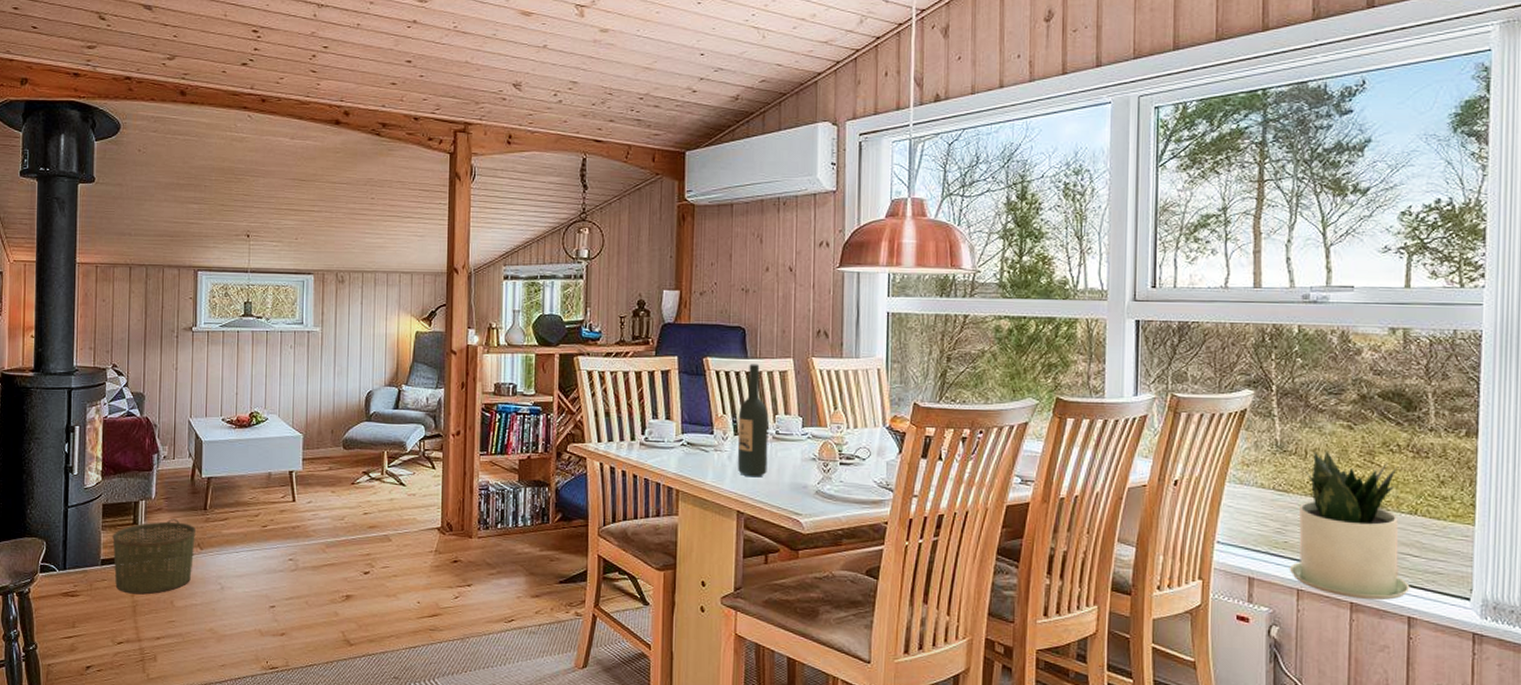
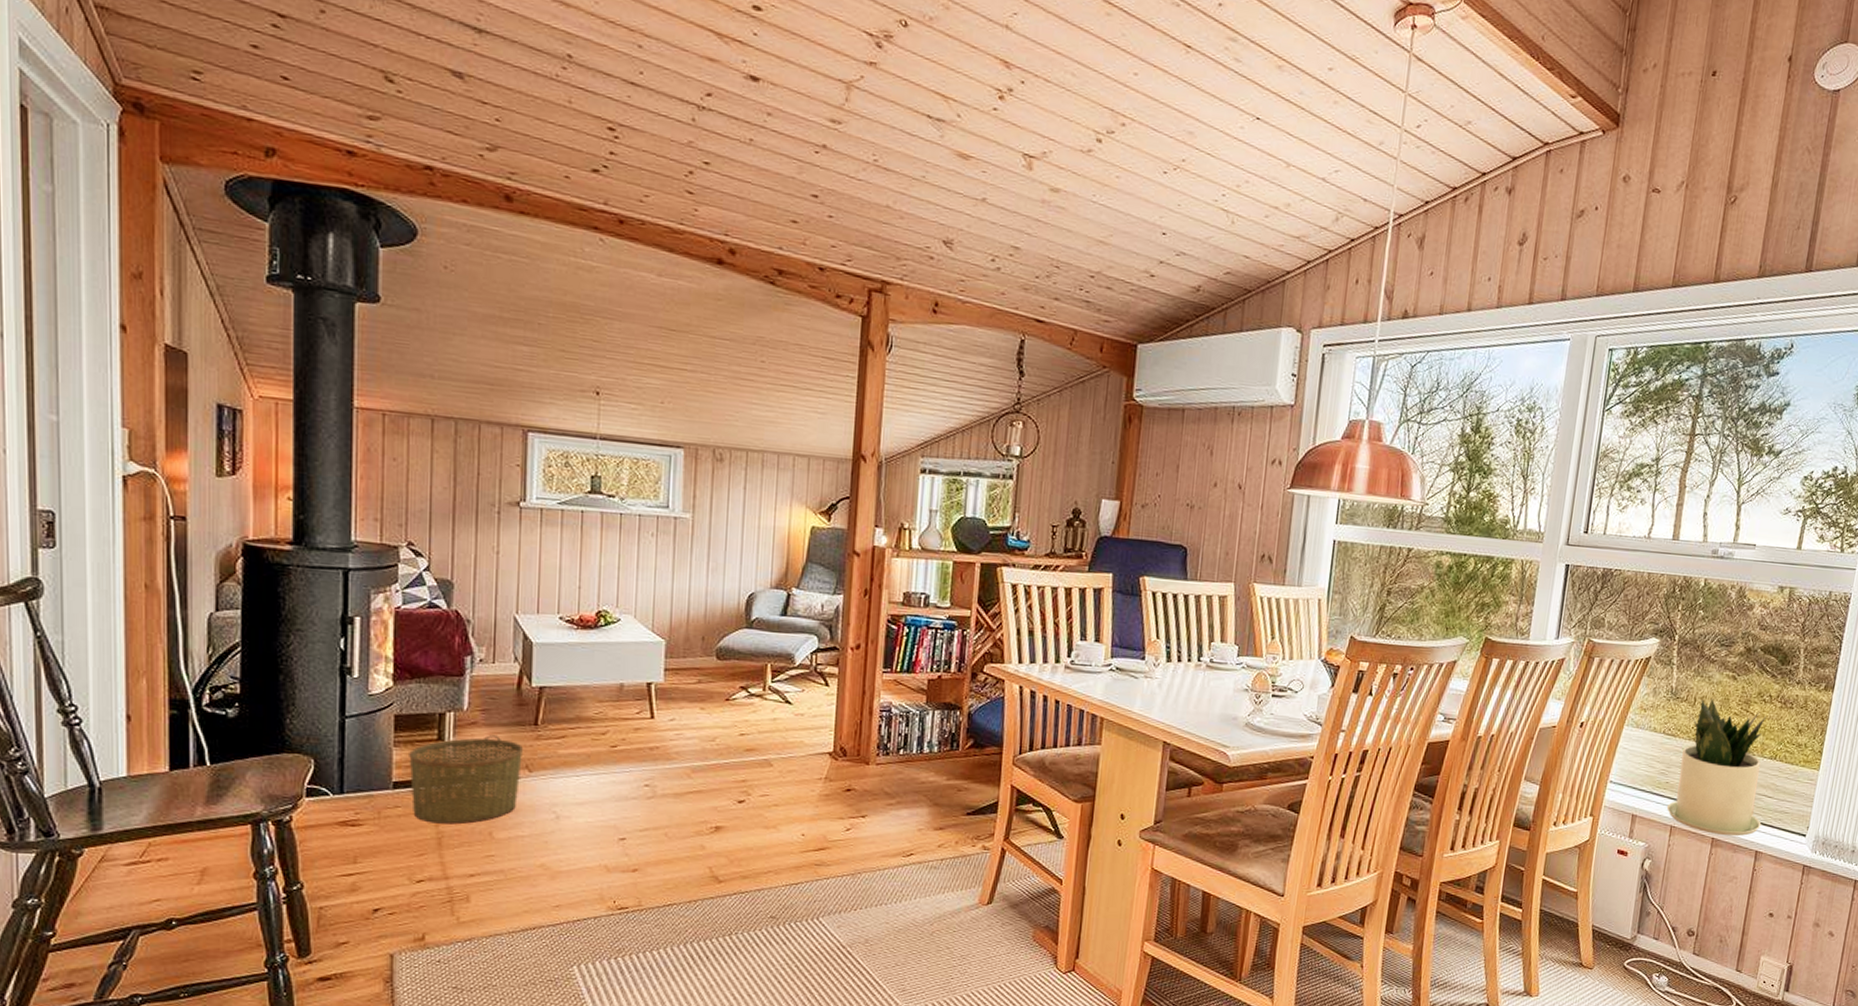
wine bottle: present [737,364,769,478] -> none [1168,586,1204,707]

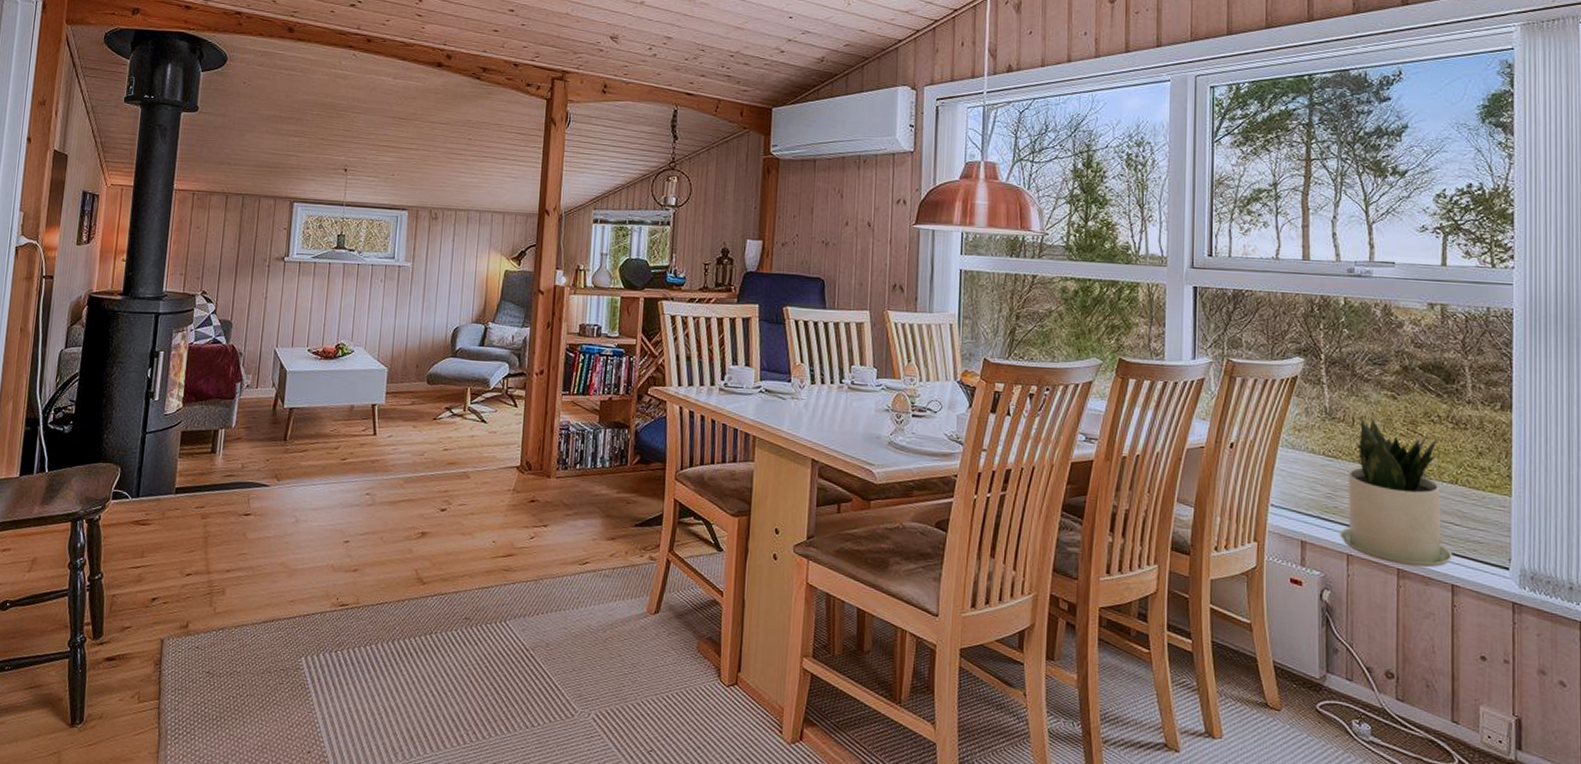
basket: present [409,735,524,824] -> none [188,449,275,525]

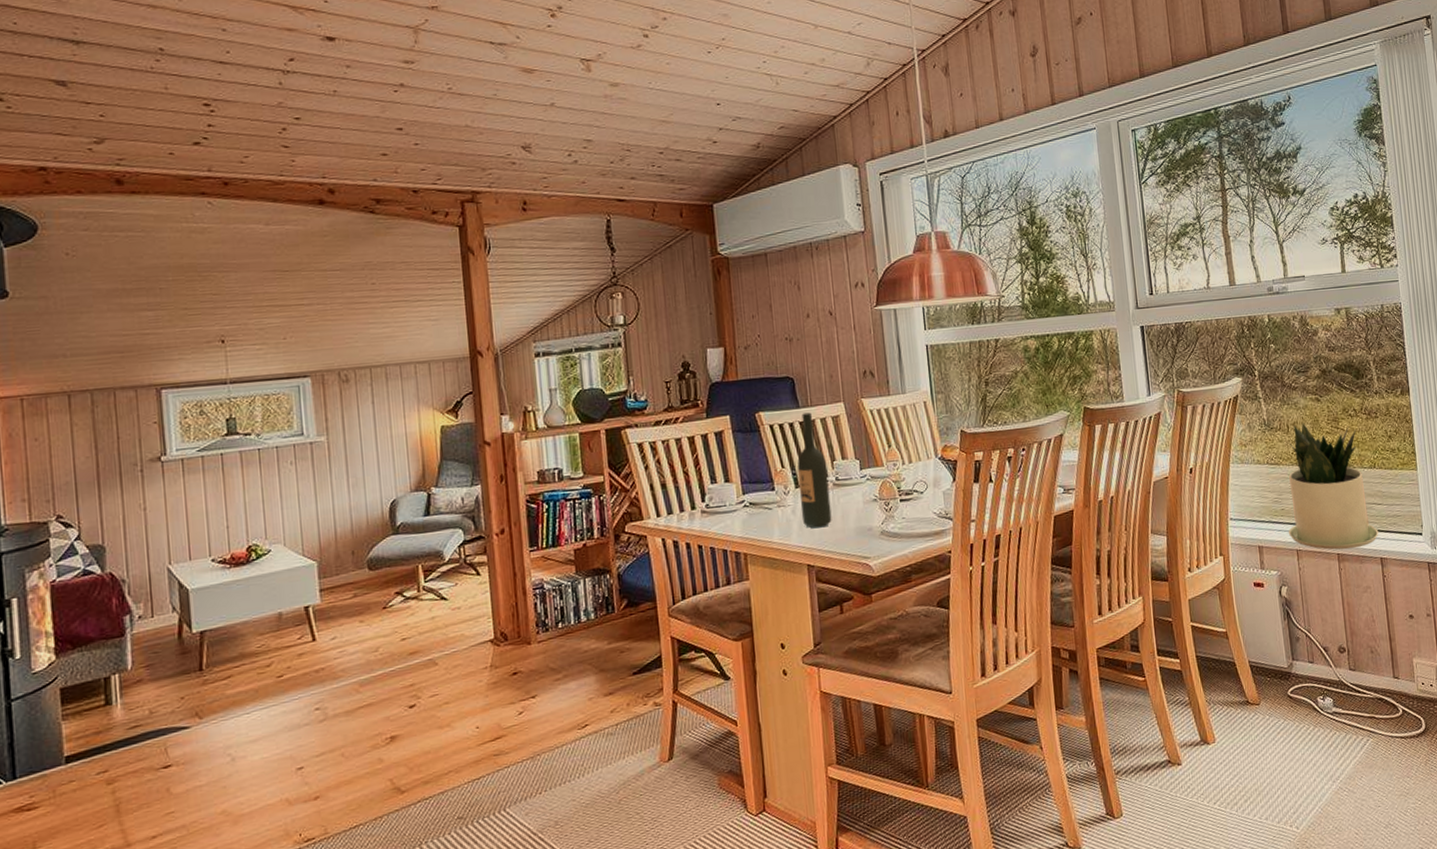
wine bottle: none [813,314,845,427] -> present [797,412,832,529]

